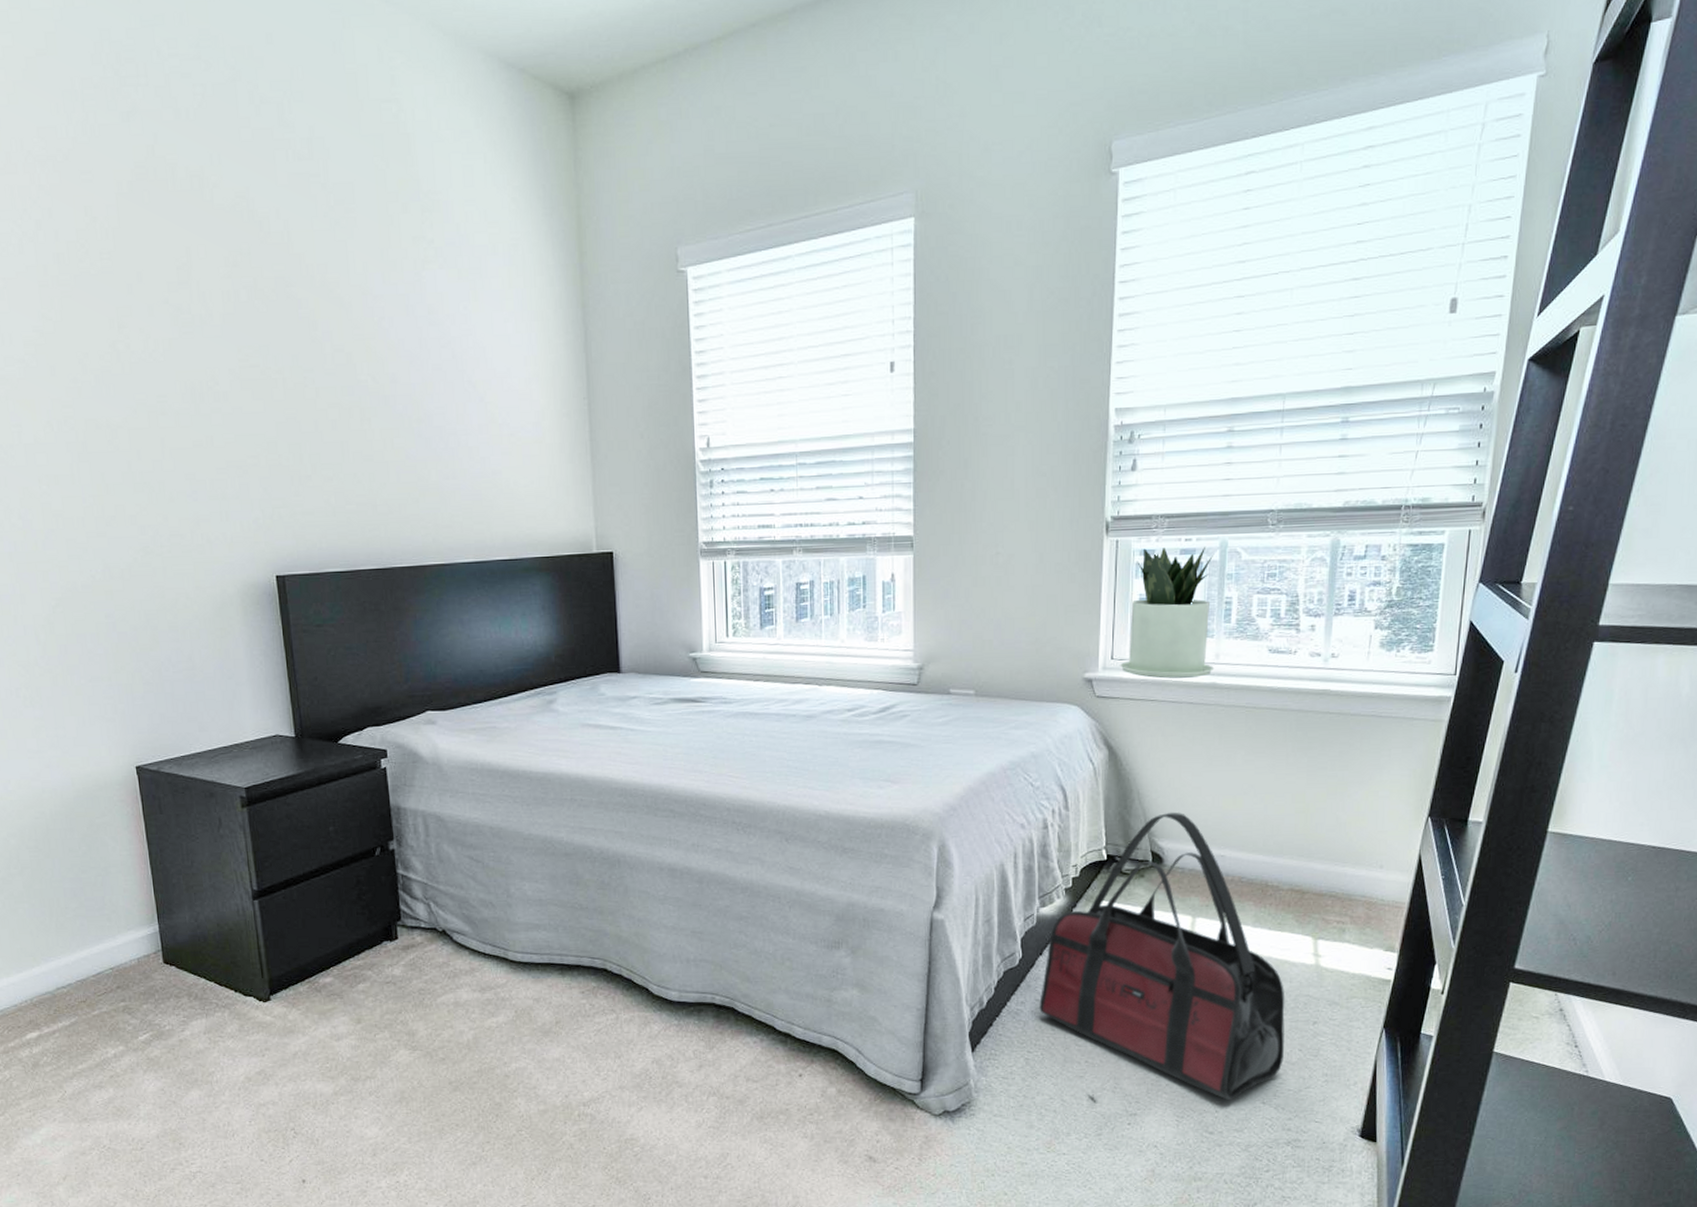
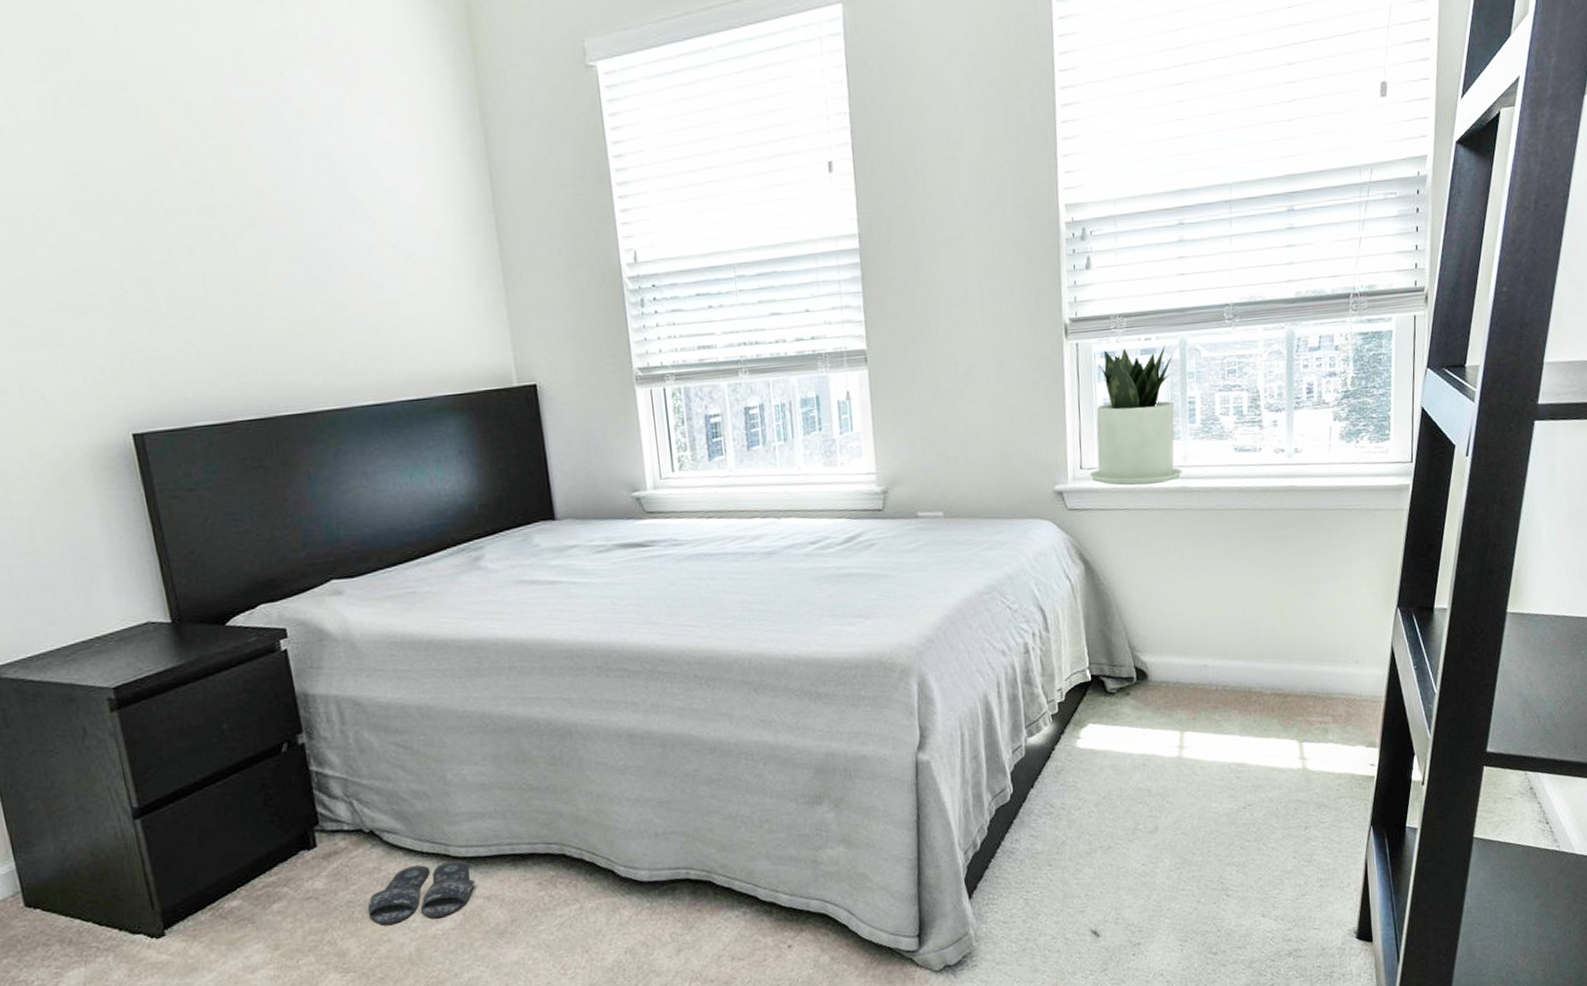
slippers: none [436,964,528,1014] -> present [368,859,476,926]
duffel bag: present [1039,812,1286,1100] -> none [1034,624,1279,917]

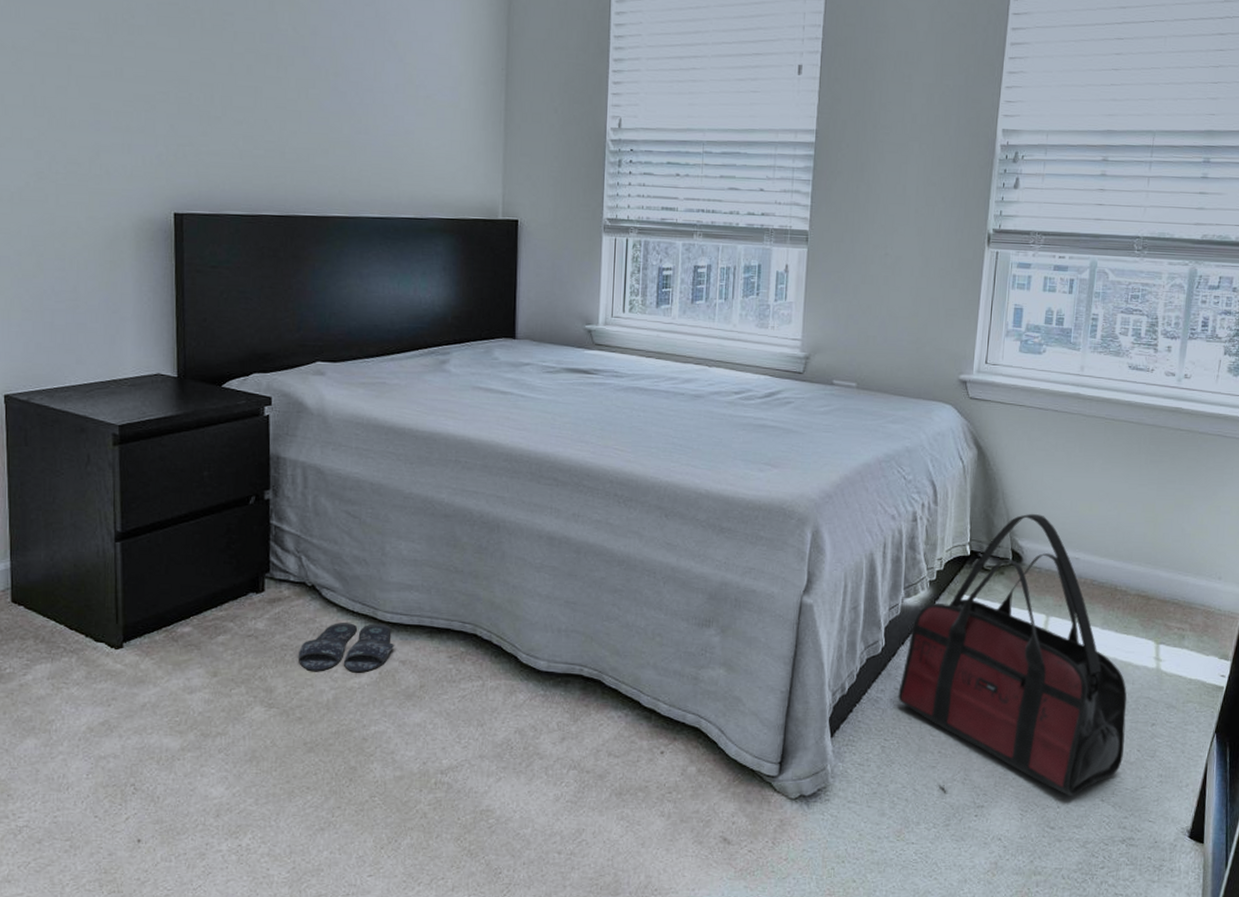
duffel bag: none [1034,624,1279,917] -> present [898,513,1128,796]
planter: present [1089,345,1183,486] -> none [993,262,1085,387]

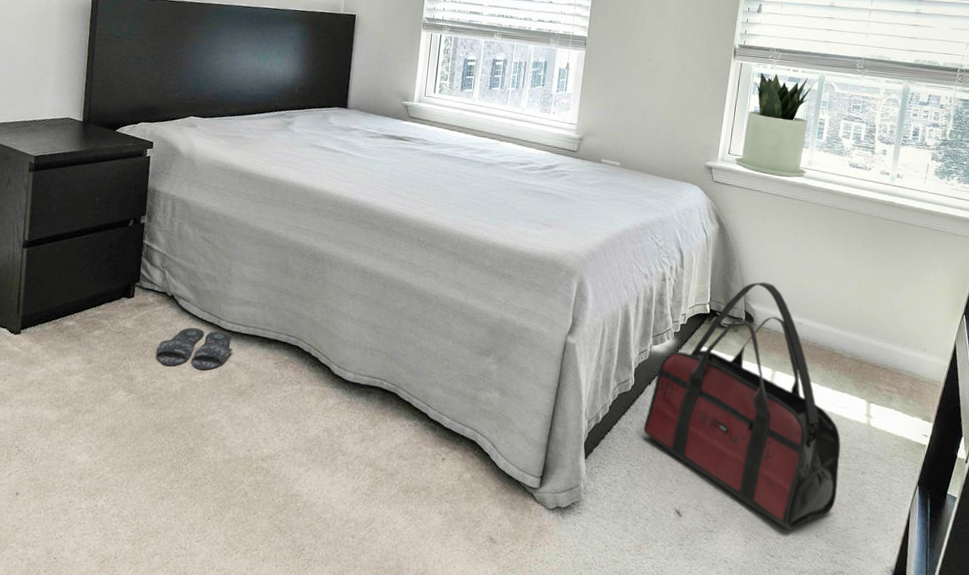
planter: none [993,262,1085,387] -> present [734,72,814,178]

